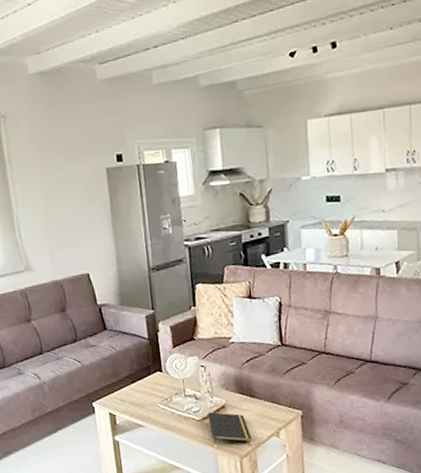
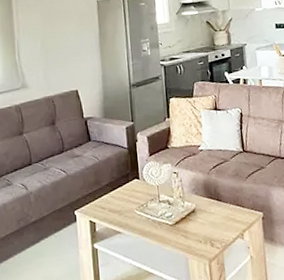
notepad: present [208,412,252,445] -> none [180,216,220,249]

